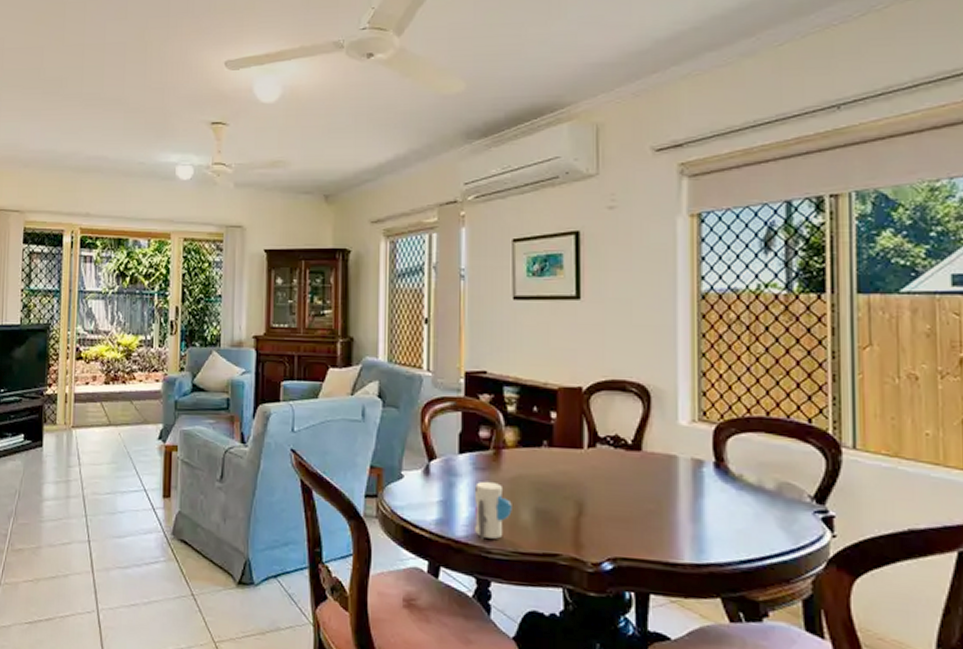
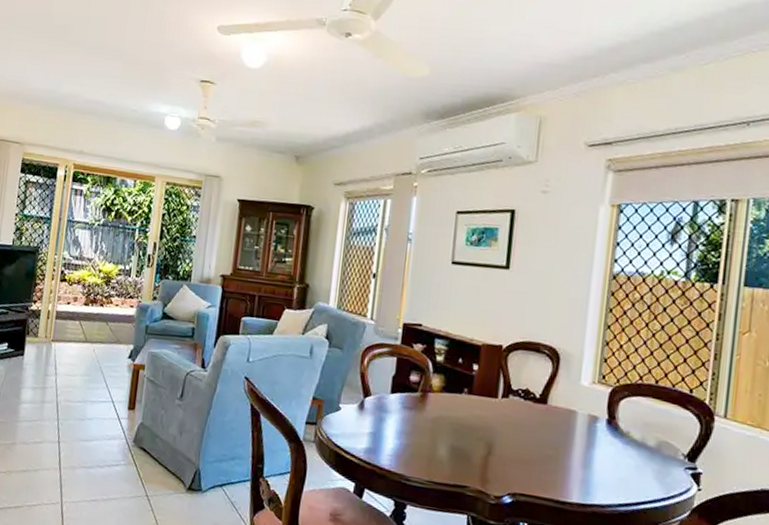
toy: present [474,481,512,539] -> none [398,418,432,469]

